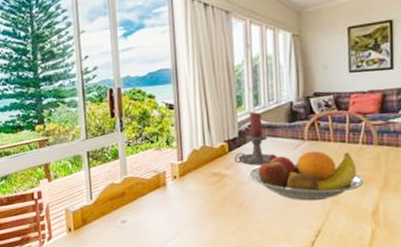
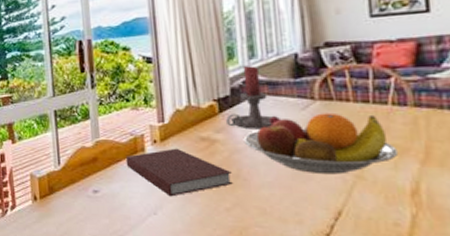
notebook: none [149,182,238,224] -> present [125,148,233,197]

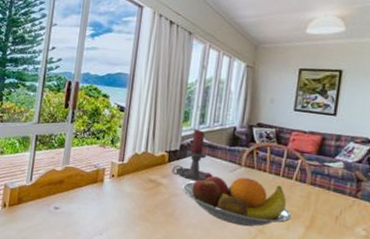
notebook: present [125,148,233,197] -> none [86,183,167,223]

